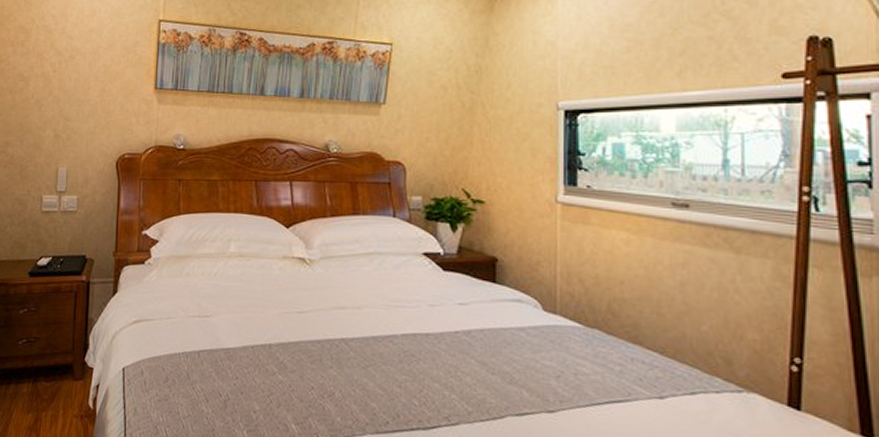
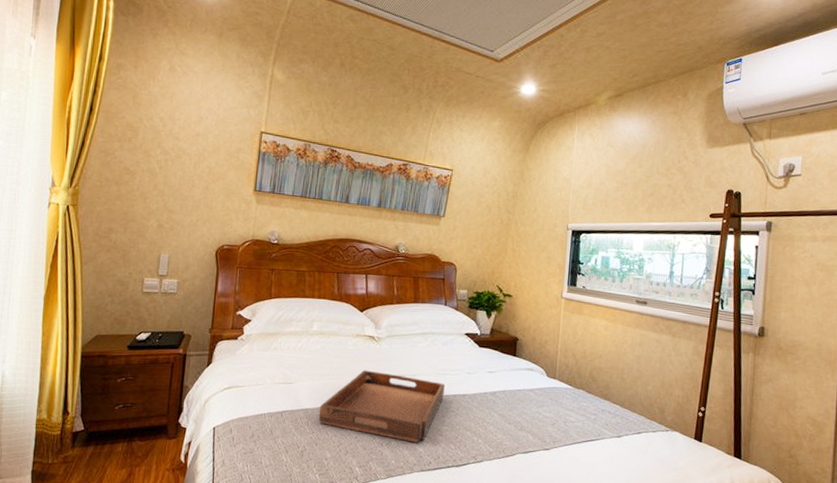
serving tray: none [242,300,400,396] -> present [318,370,445,443]

